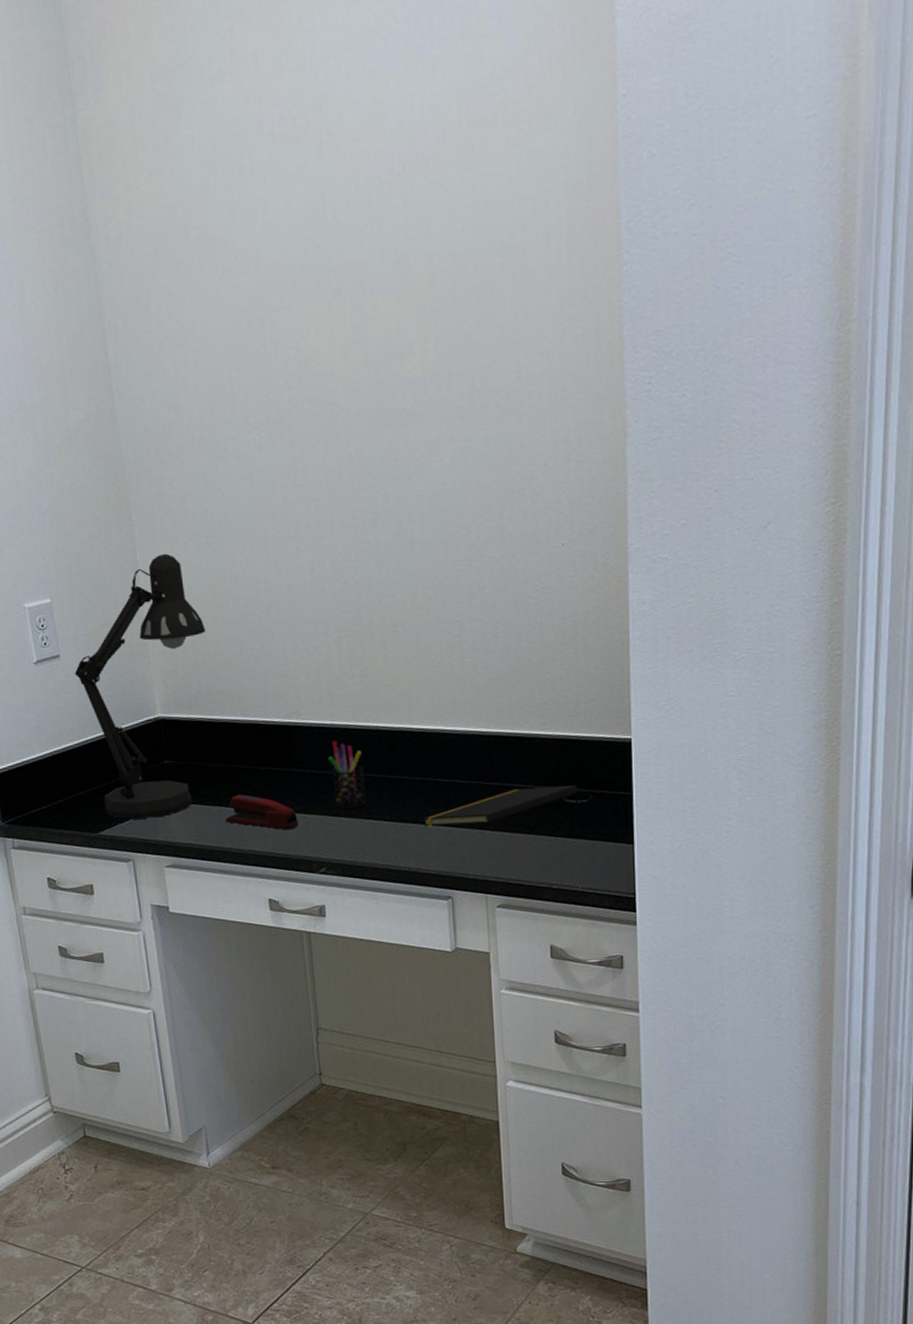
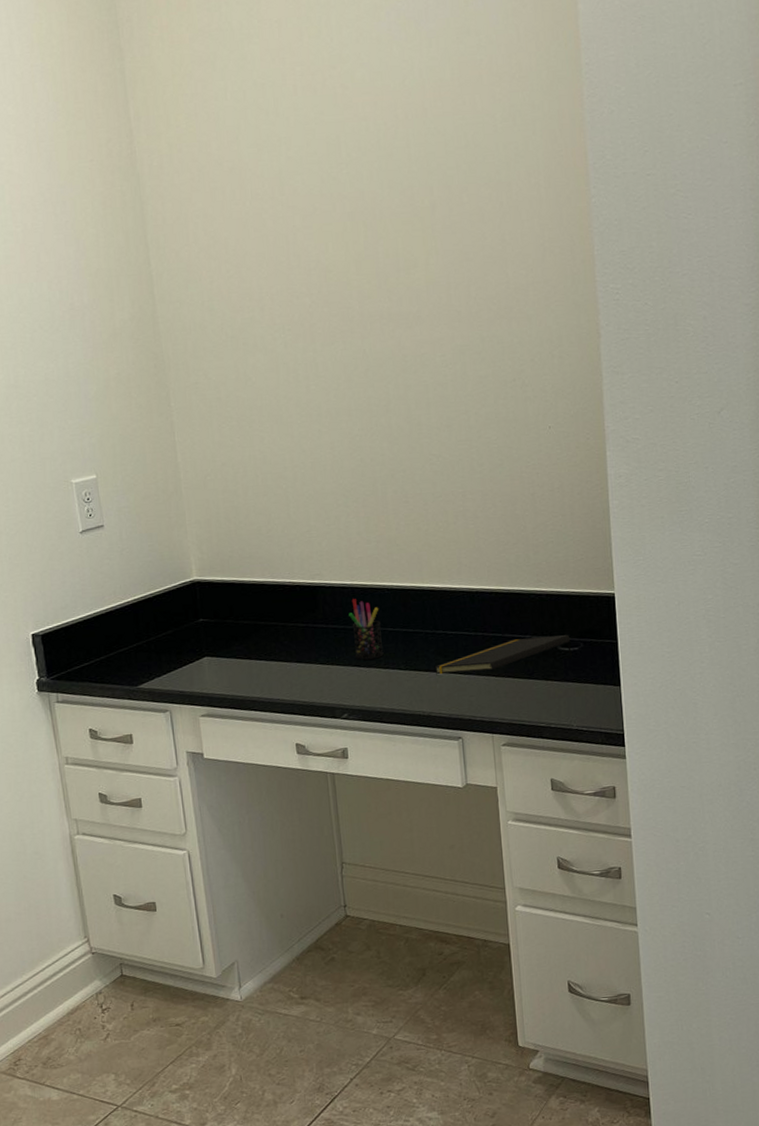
desk lamp: present [75,553,206,819] -> none [118,435,237,673]
stapler: present [225,794,299,829] -> none [255,648,322,679]

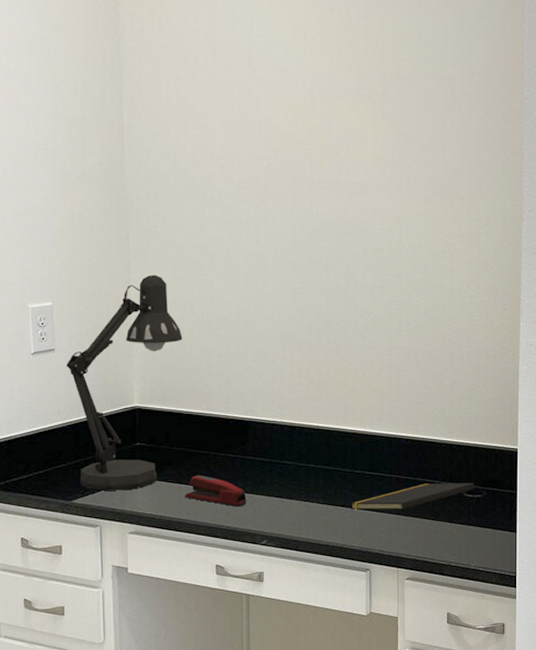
desk lamp: none [118,435,237,673] -> present [67,274,182,491]
stapler: none [255,648,322,679] -> present [184,475,247,506]
pen holder: present [349,599,384,660] -> none [276,436,305,492]

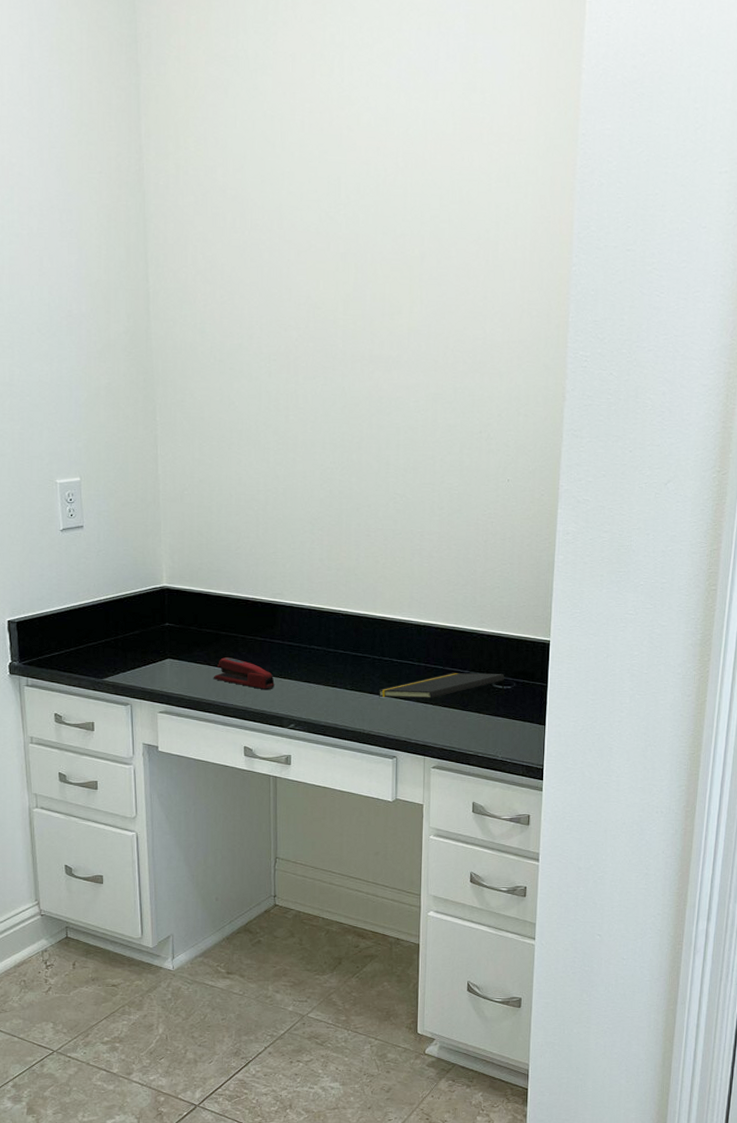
desk lamp: present [67,274,182,491] -> none [95,451,211,670]

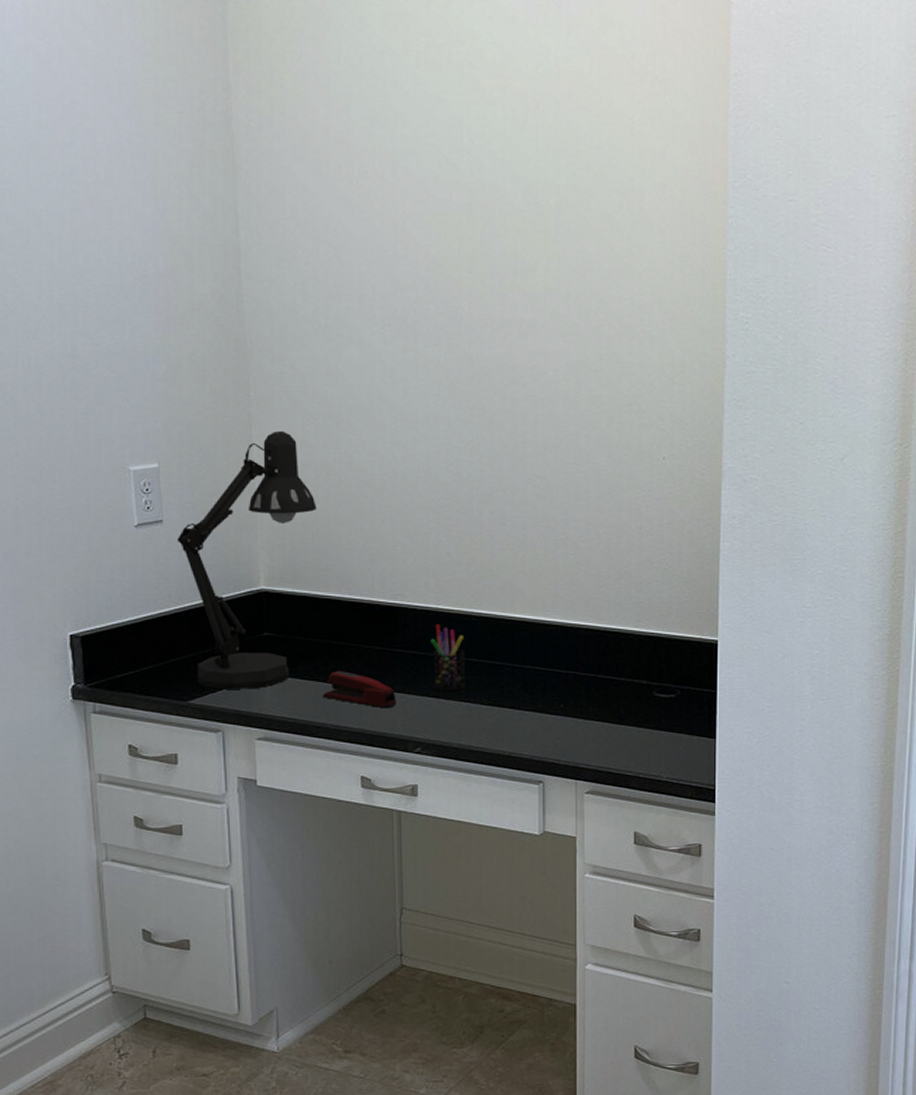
desk lamp: none [95,451,211,670] -> present [178,430,316,689]
pen holder: none [304,620,333,677] -> present [431,624,466,691]
notepad: present [378,673,505,699] -> none [519,679,668,713]

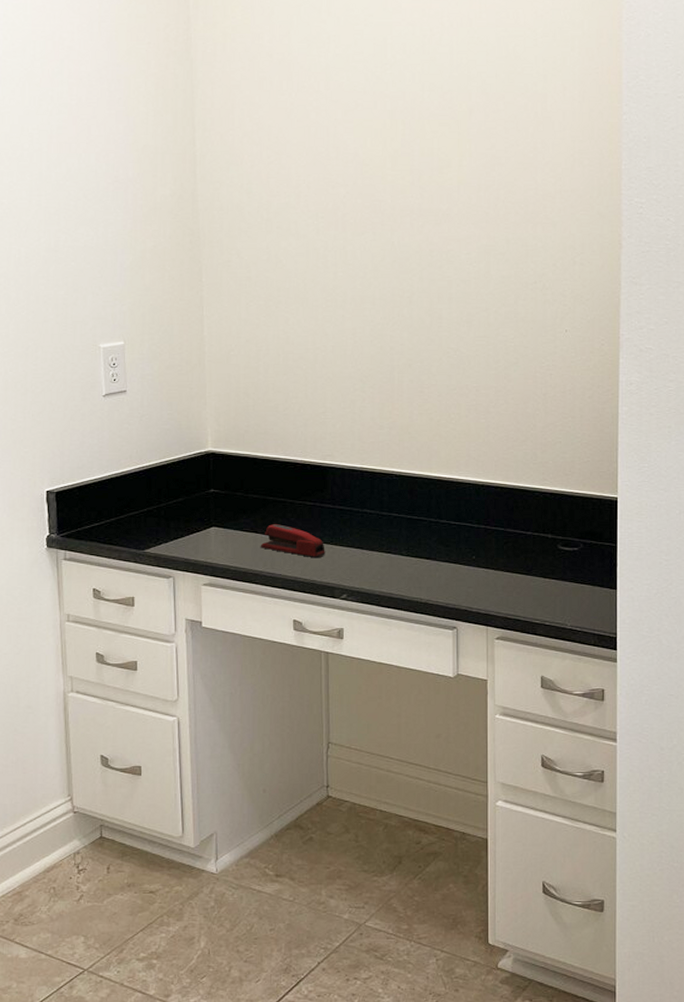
desk lamp: present [178,430,316,689] -> none [139,311,257,540]
pen holder: present [431,624,466,691] -> none [356,482,387,543]

